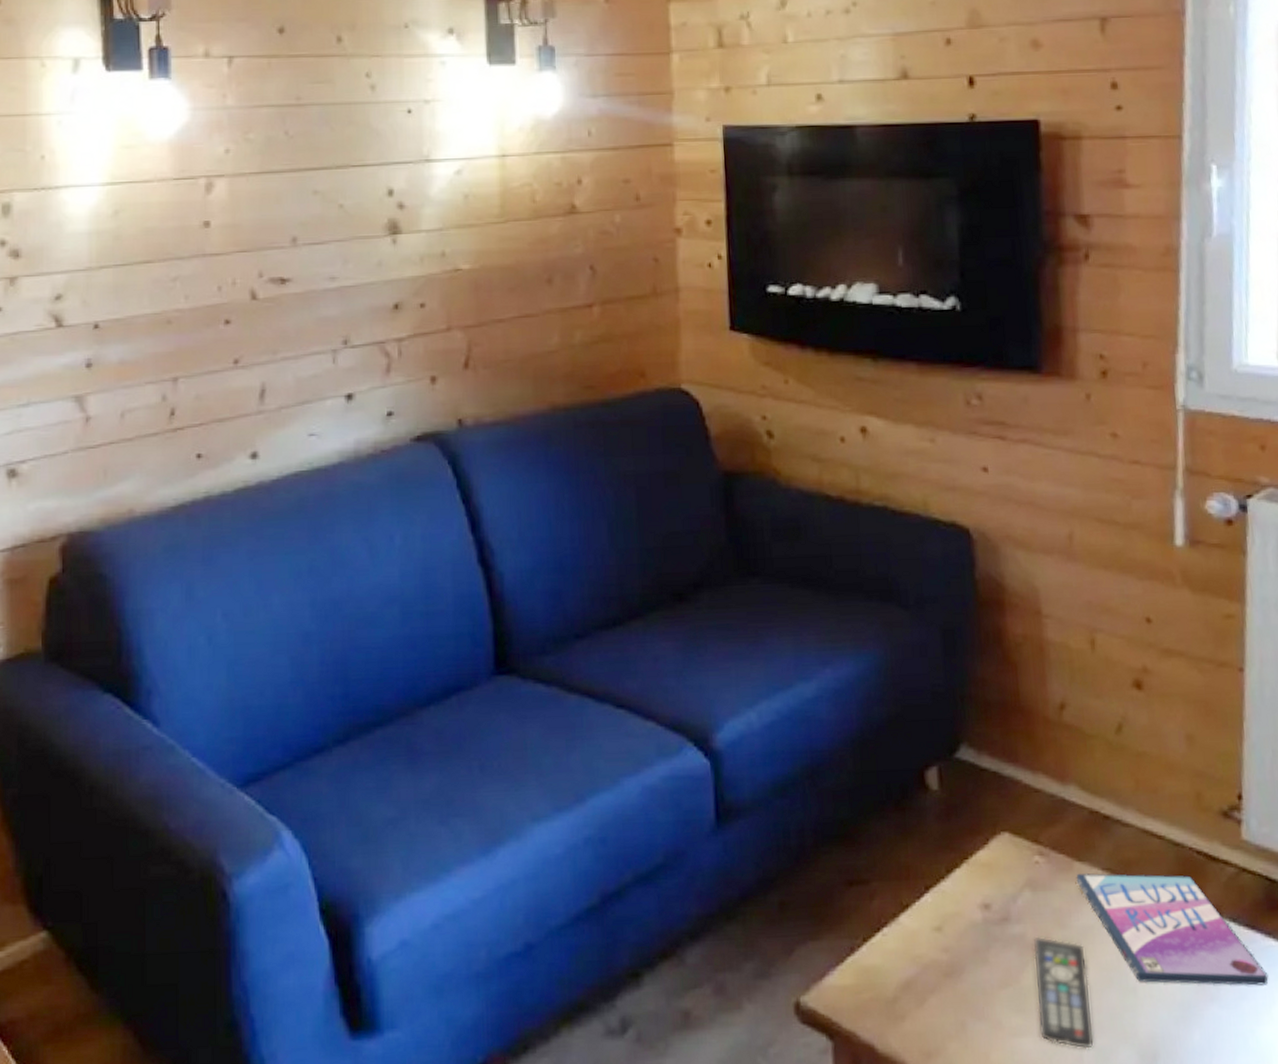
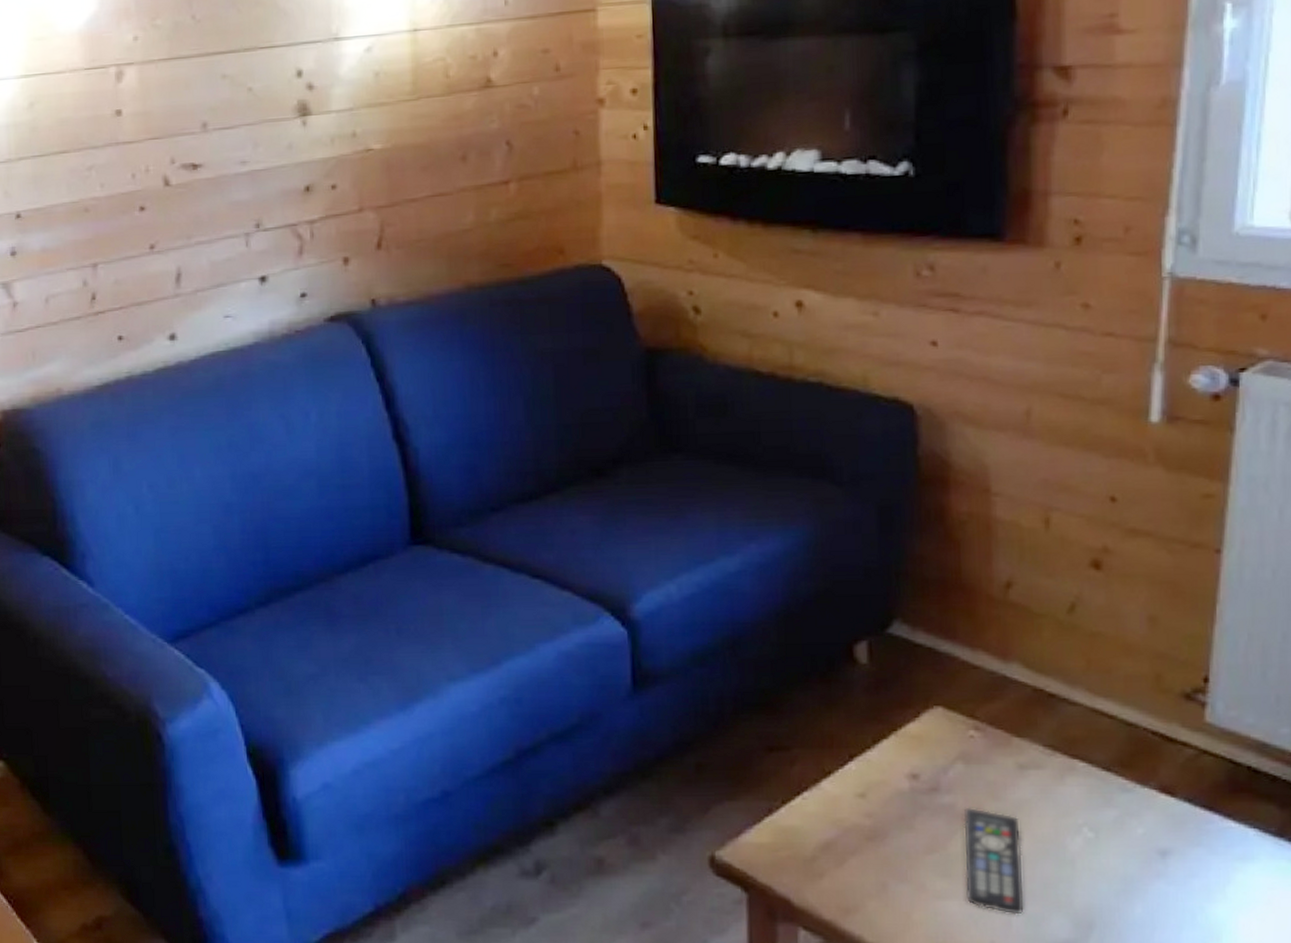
video game case: present [1076,873,1268,986] -> none [1014,749,1224,865]

